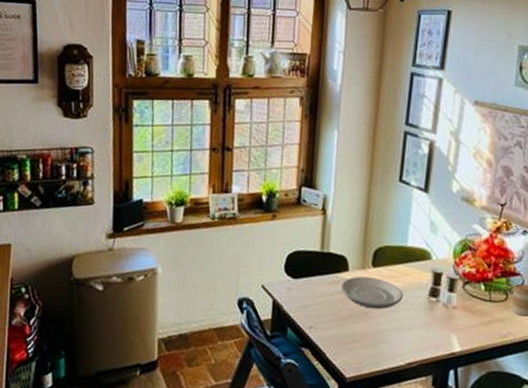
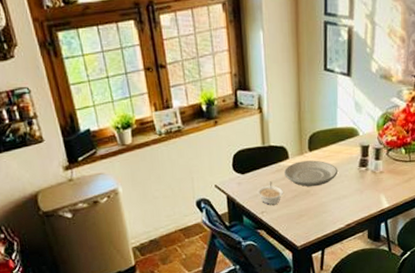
legume: none [308,293,337,321] -> present [257,181,283,205]

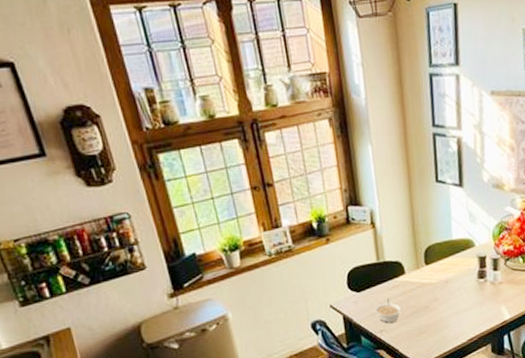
plate: present [284,160,337,187] -> none [401,273,456,302]

